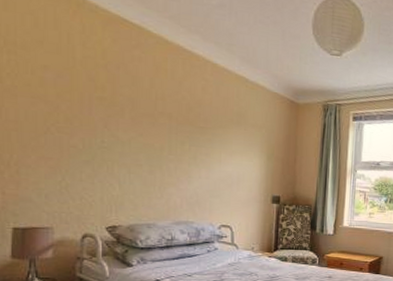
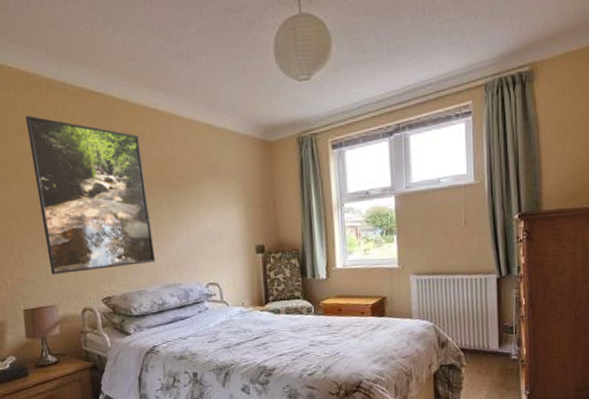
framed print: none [47,28,171,198] -> present [25,115,156,274]

